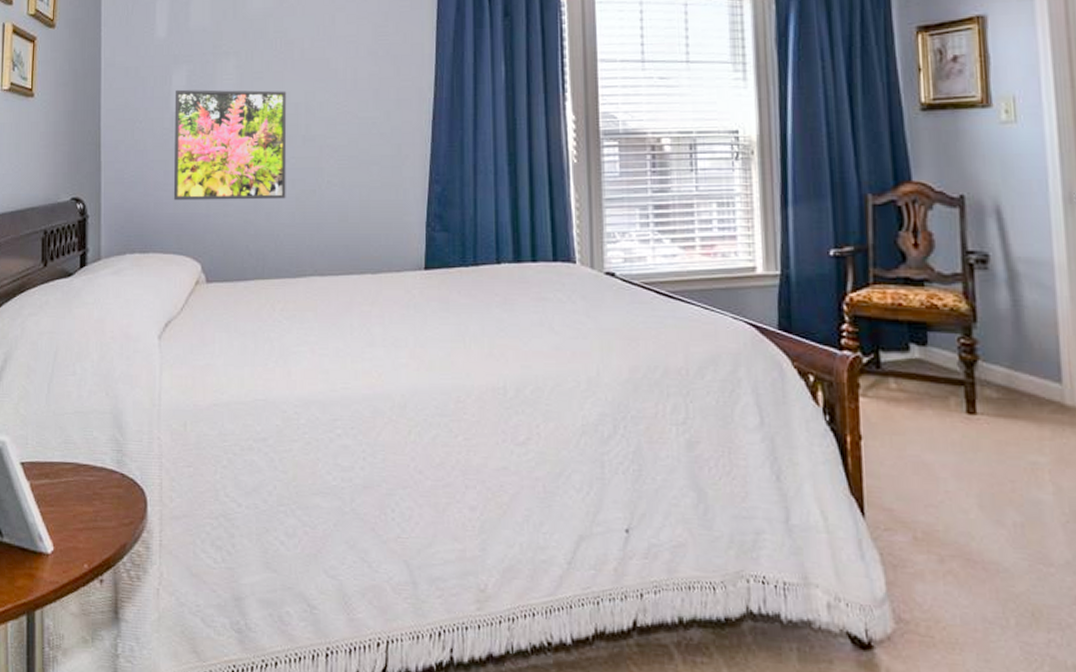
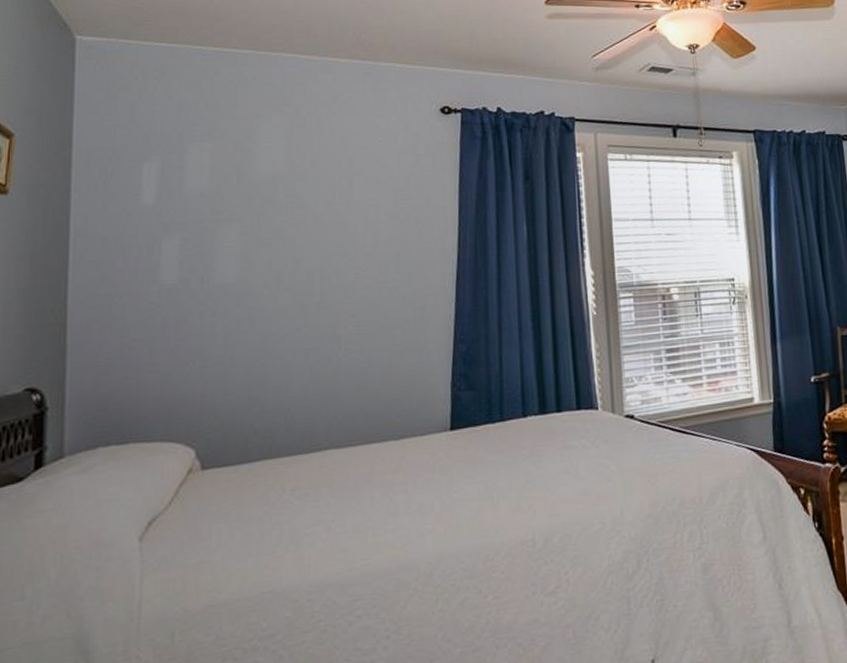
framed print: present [173,89,287,201] -> none [161,257,299,382]

